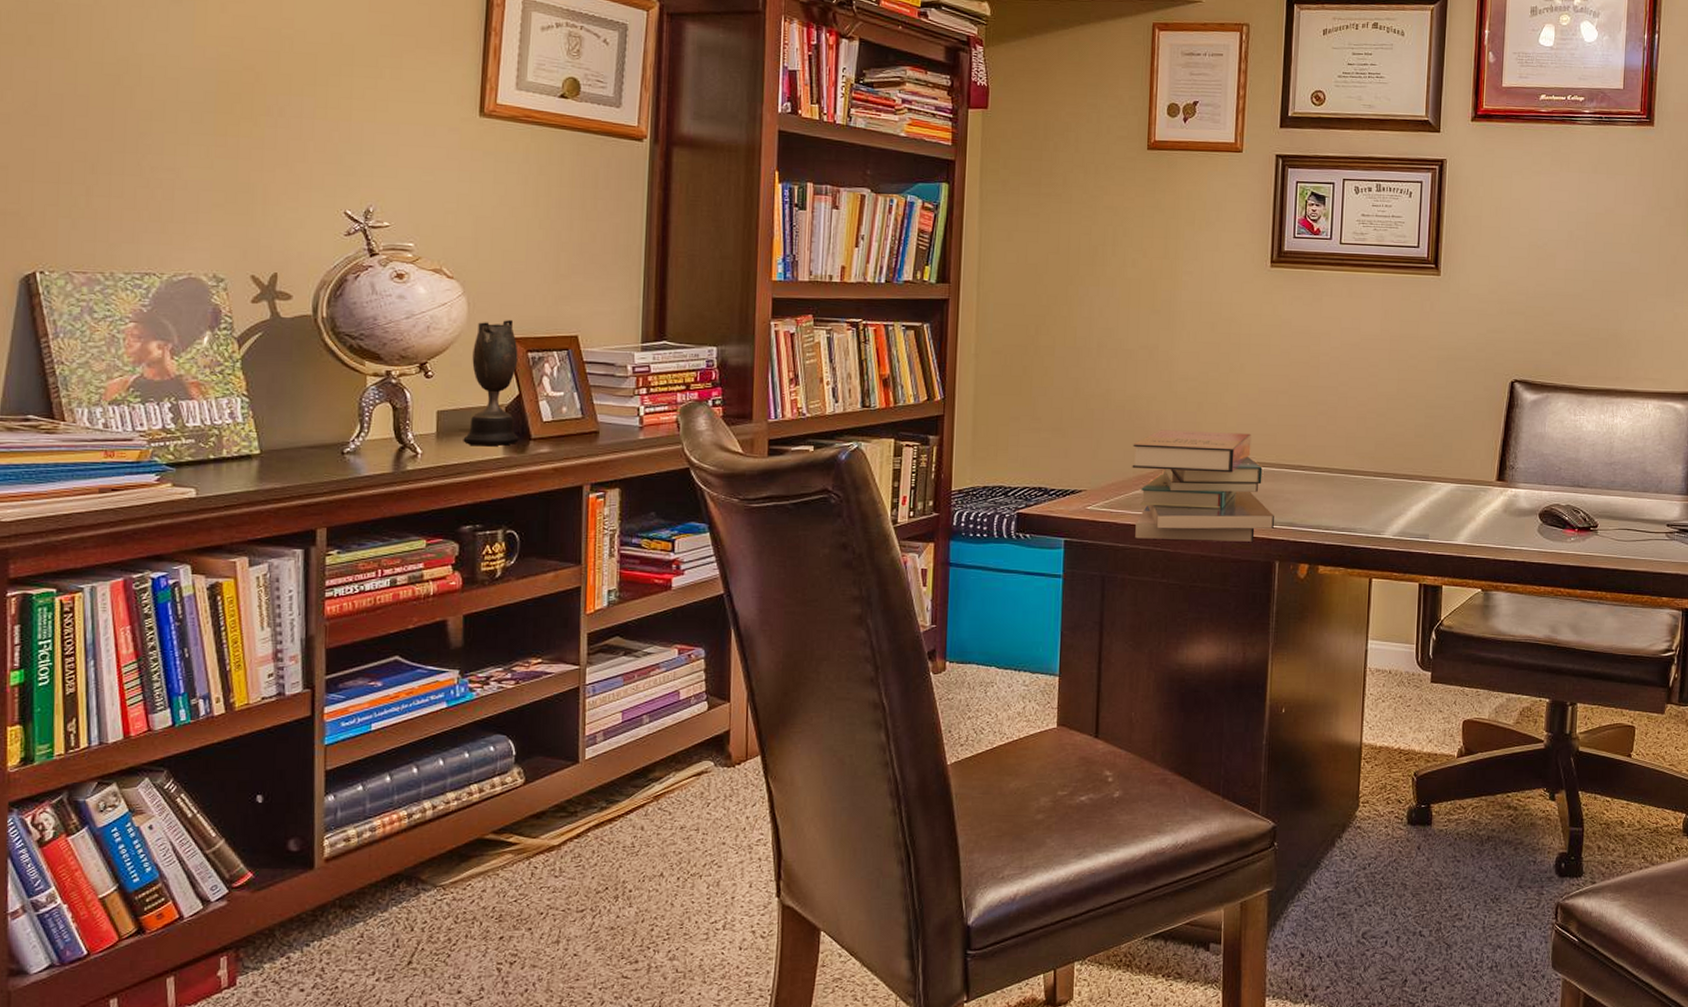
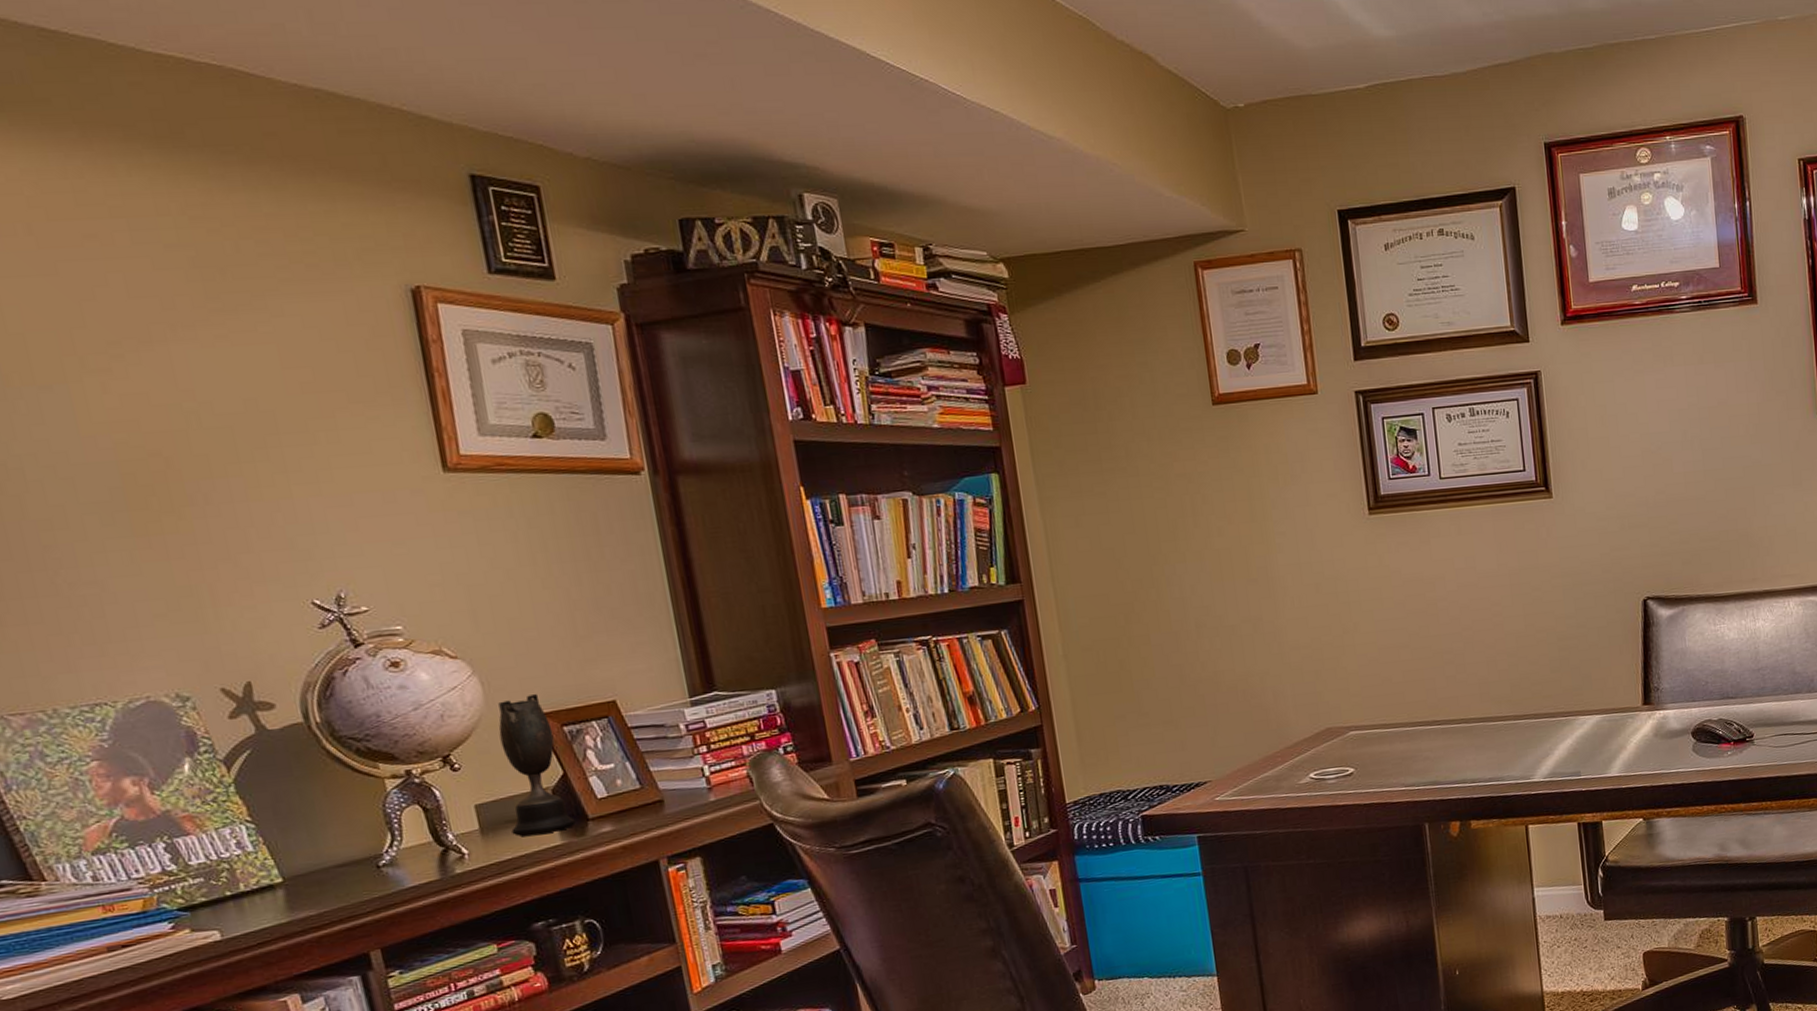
books: present [1132,429,1274,542] -> none [1252,695,1417,823]

